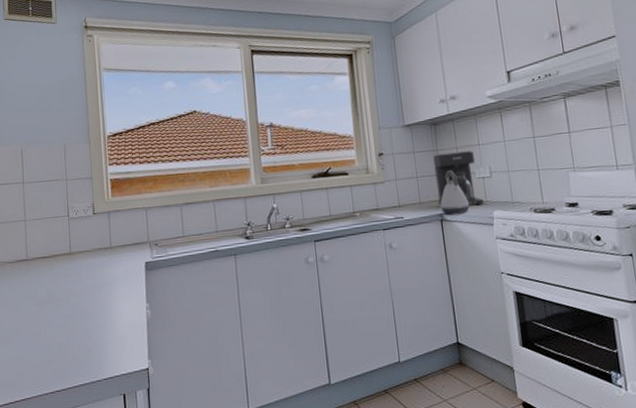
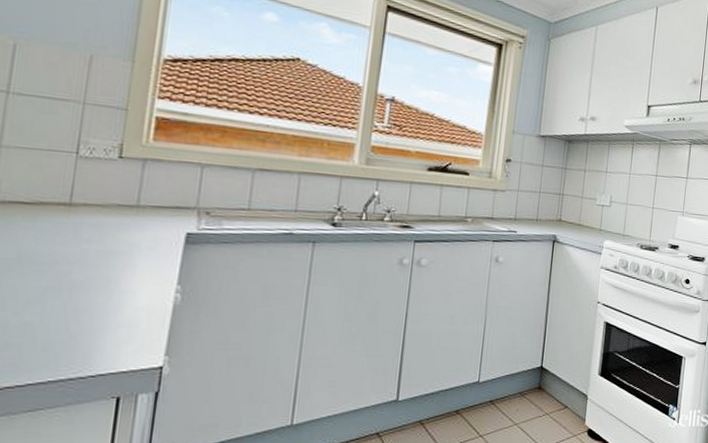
coffee maker: present [433,151,484,206] -> none [554,172,600,233]
kettle: present [440,170,470,215] -> none [556,191,585,238]

